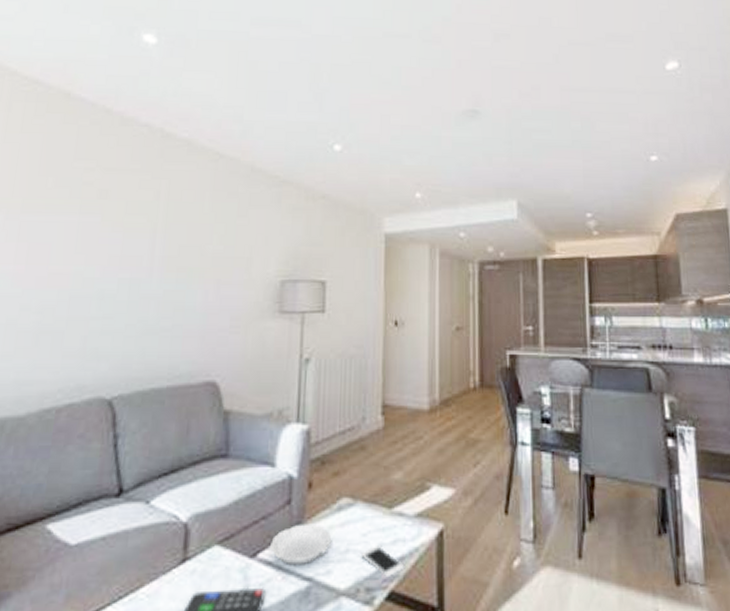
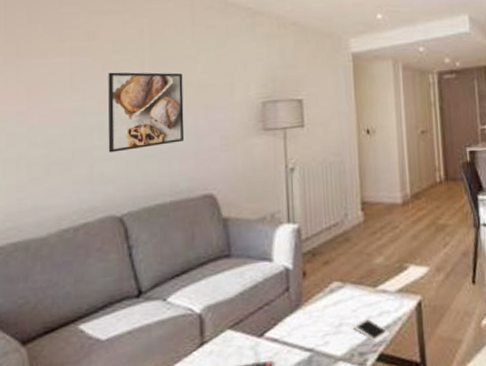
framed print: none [106,236,197,325] -> present [108,72,185,153]
bowl: present [270,523,331,564] -> none [275,305,326,340]

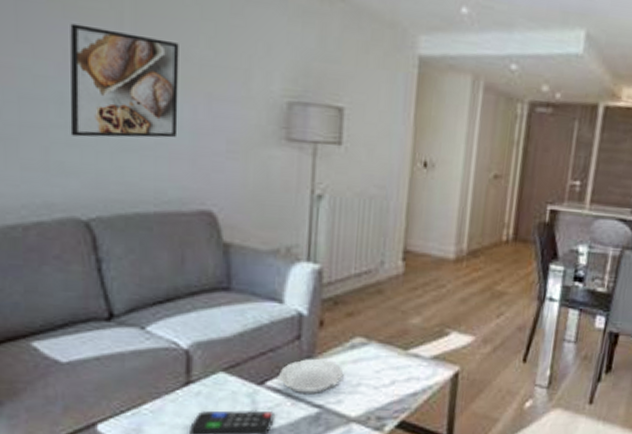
bowl: none [275,305,326,340] -> present [279,358,343,393]
cell phone: present [353,318,391,342] -> none [373,382,418,408]

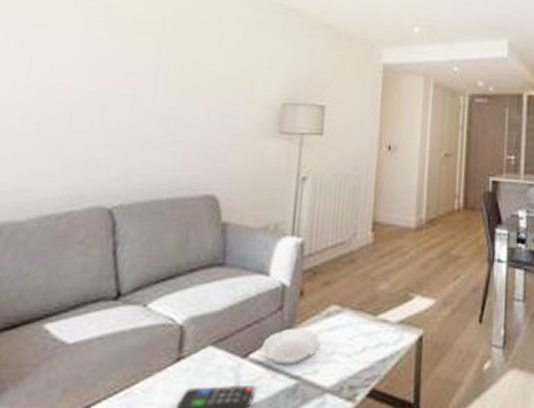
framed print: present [70,23,179,138] -> none [108,52,202,138]

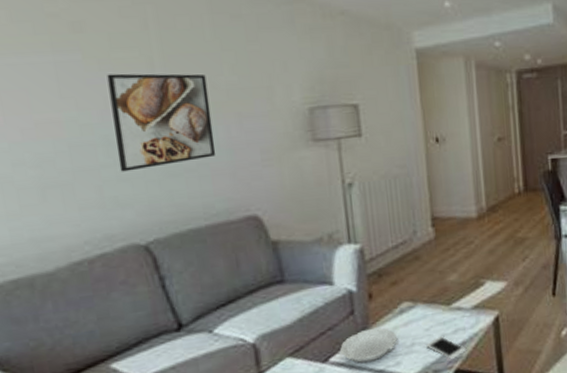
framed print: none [108,52,202,138] -> present [106,73,216,172]
cell phone: none [346,349,386,376] -> present [426,336,467,359]

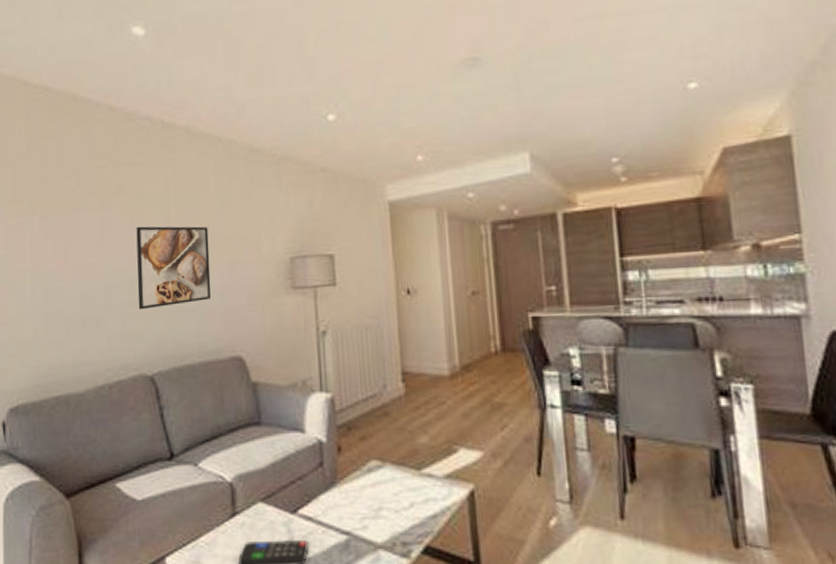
bowl: present [340,327,397,363] -> none [308,483,364,520]
cell phone: present [426,336,467,359] -> none [394,504,439,532]

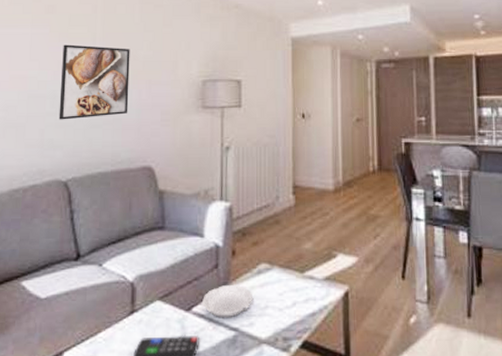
bowl: none [308,483,364,520] -> present [202,284,252,317]

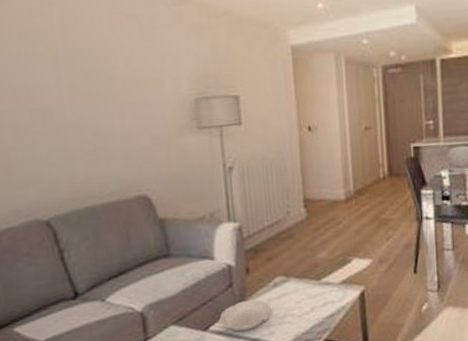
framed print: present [58,44,130,120] -> none [16,66,112,155]

